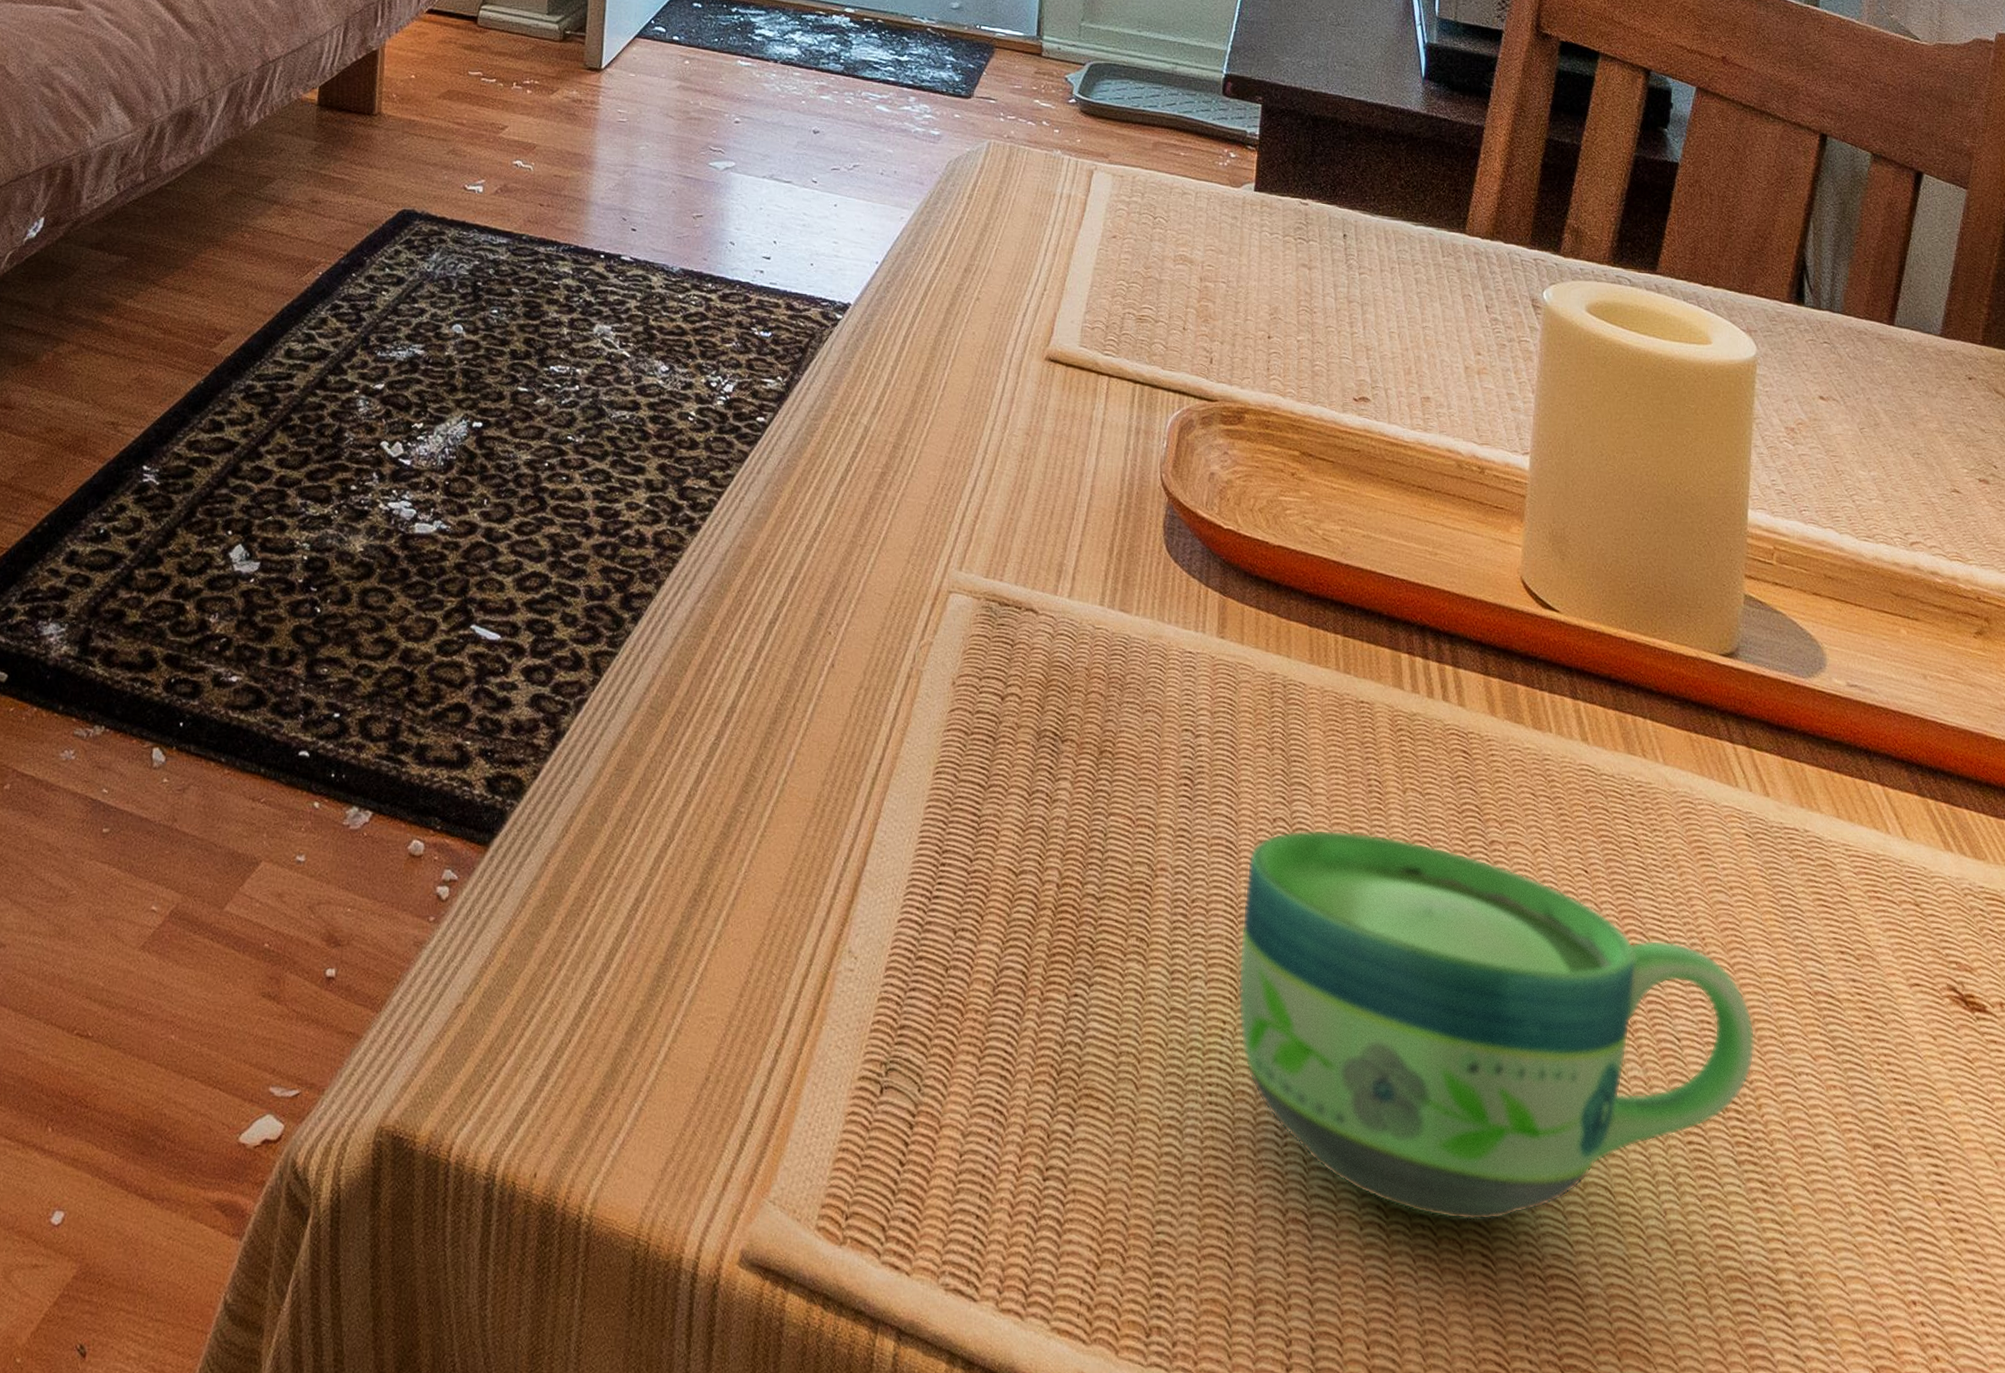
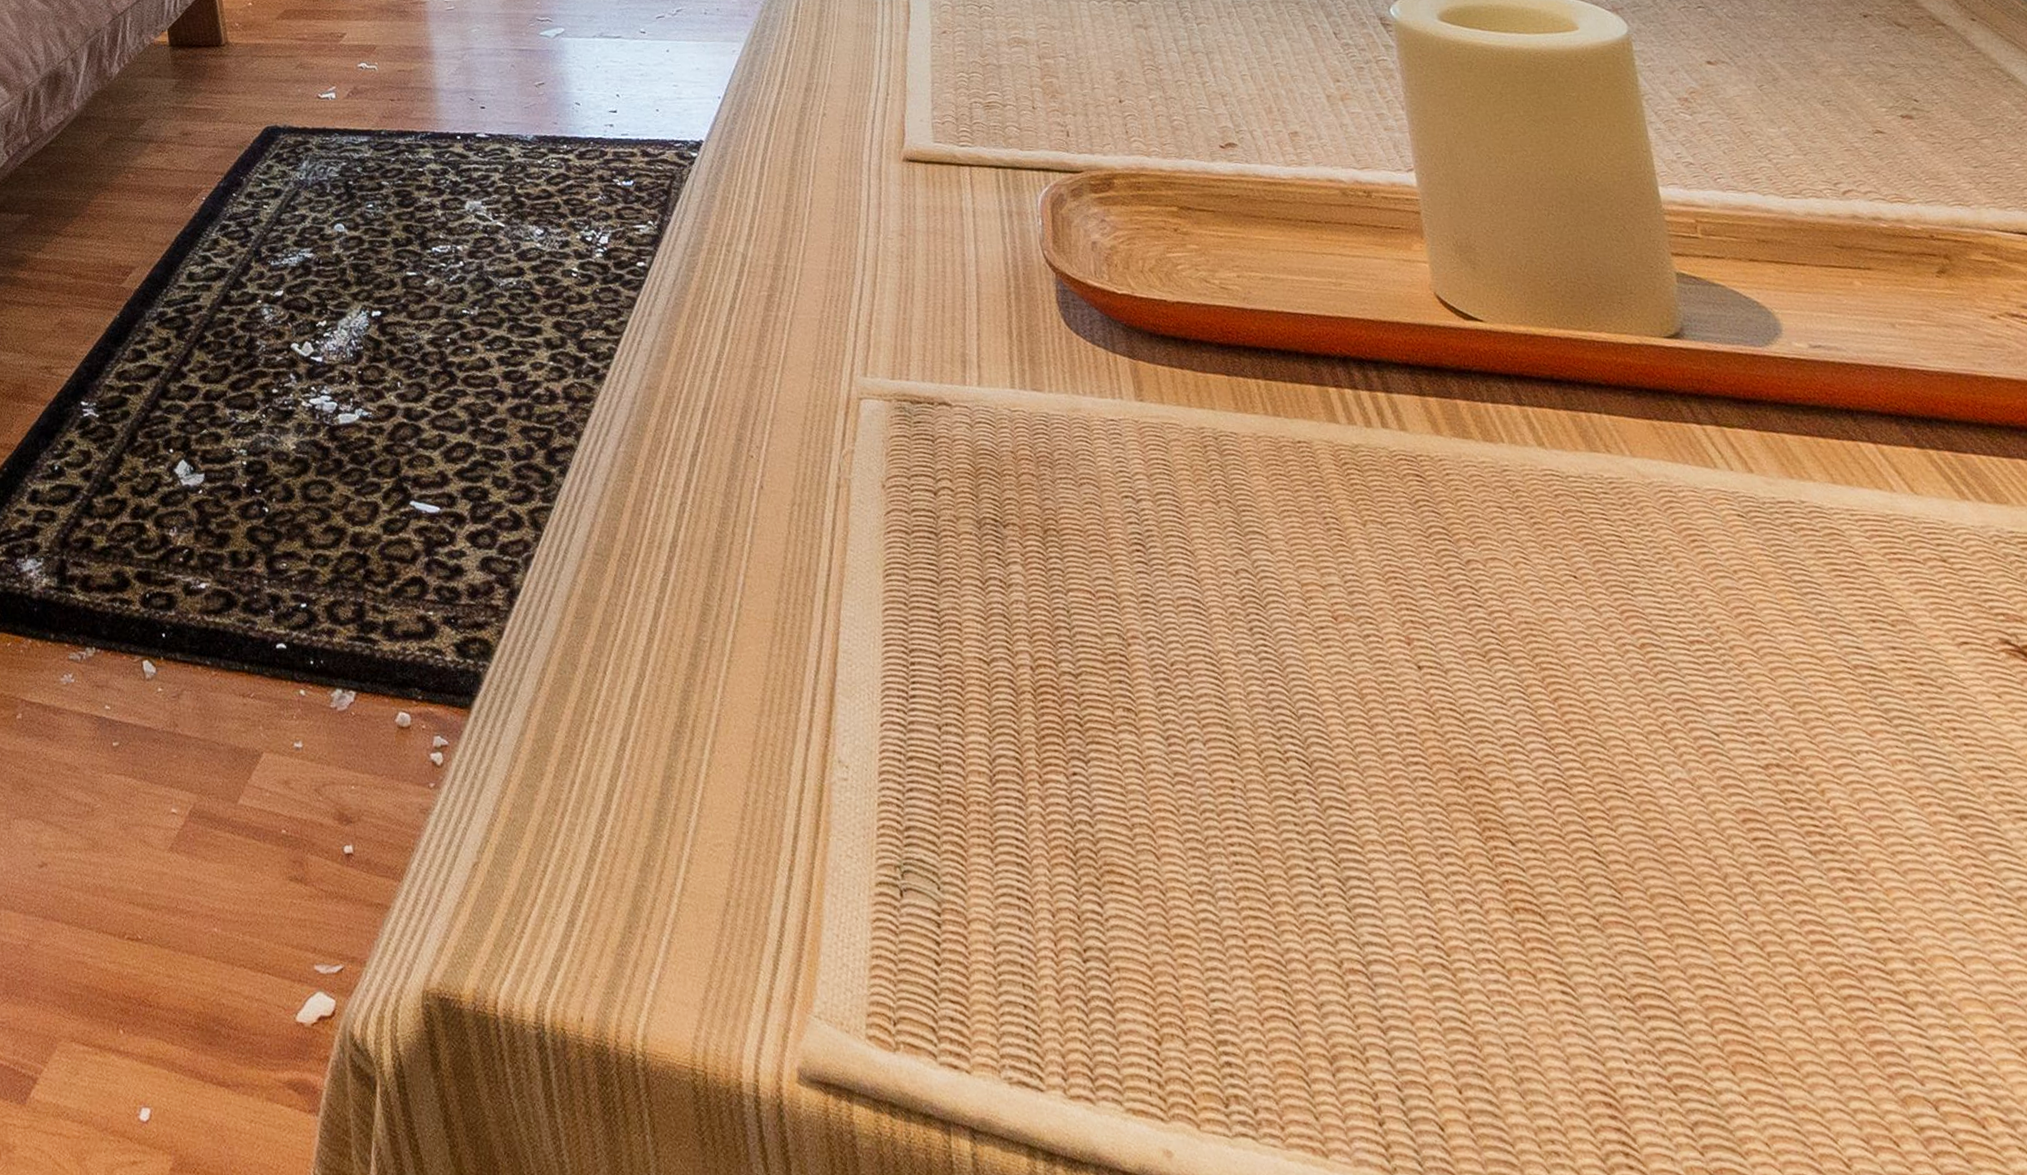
cup: present [1238,829,1755,1221] -> none [1219,571,1805,950]

